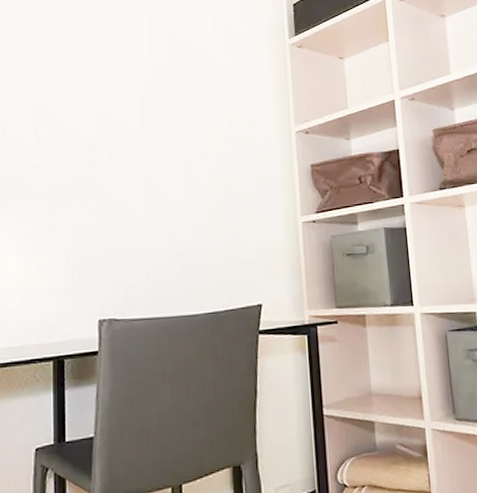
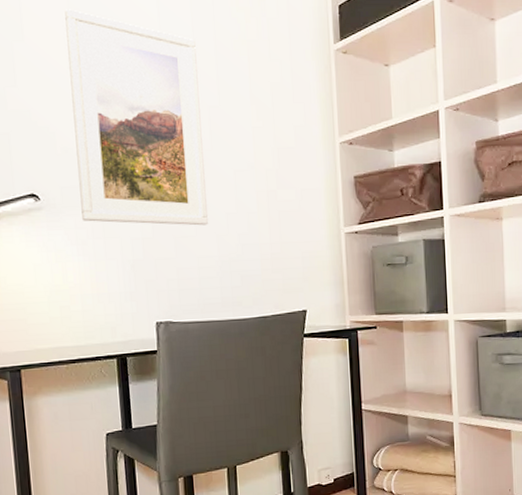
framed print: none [24,8,160,216] -> present [65,9,209,226]

